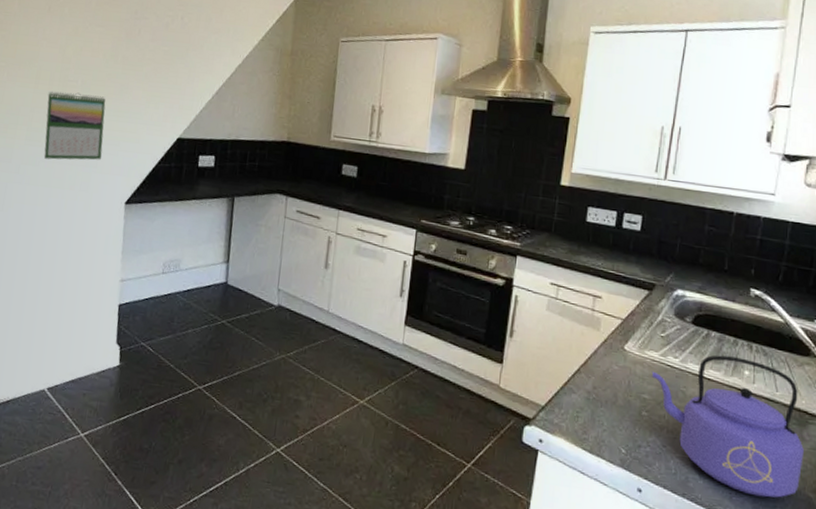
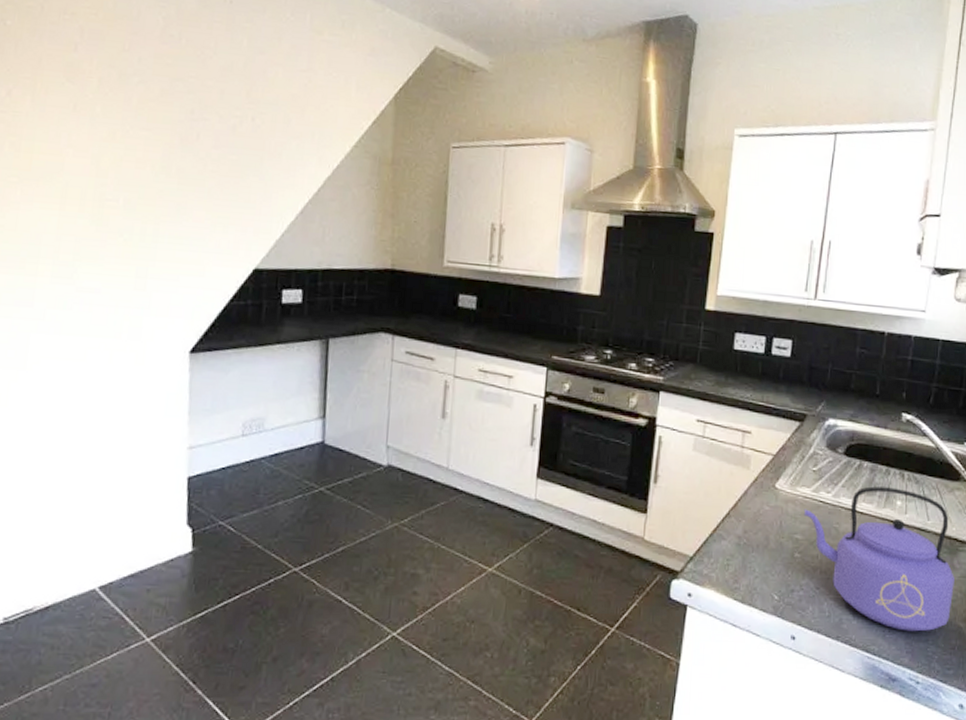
calendar: present [44,91,106,160] -> none [77,213,158,301]

